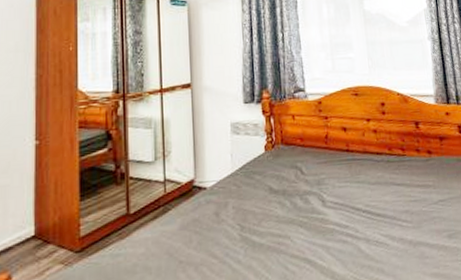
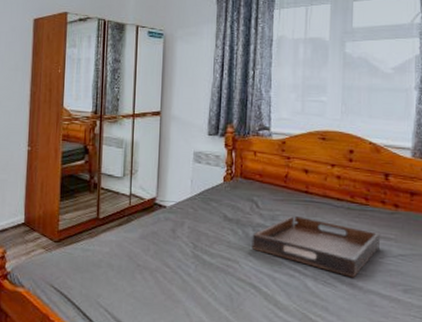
serving tray: none [300,176,422,233] -> present [251,215,381,278]

